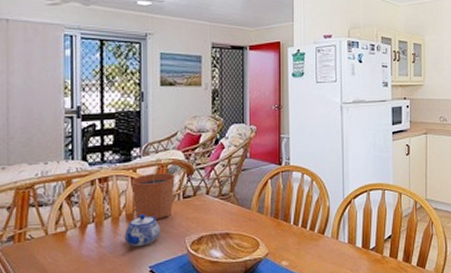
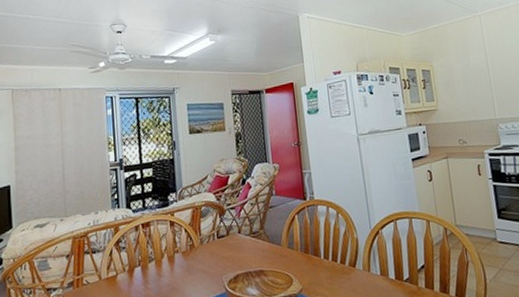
teapot: present [124,214,161,247] -> none [167,256,200,288]
plant pot: present [131,158,175,219] -> none [170,201,209,261]

